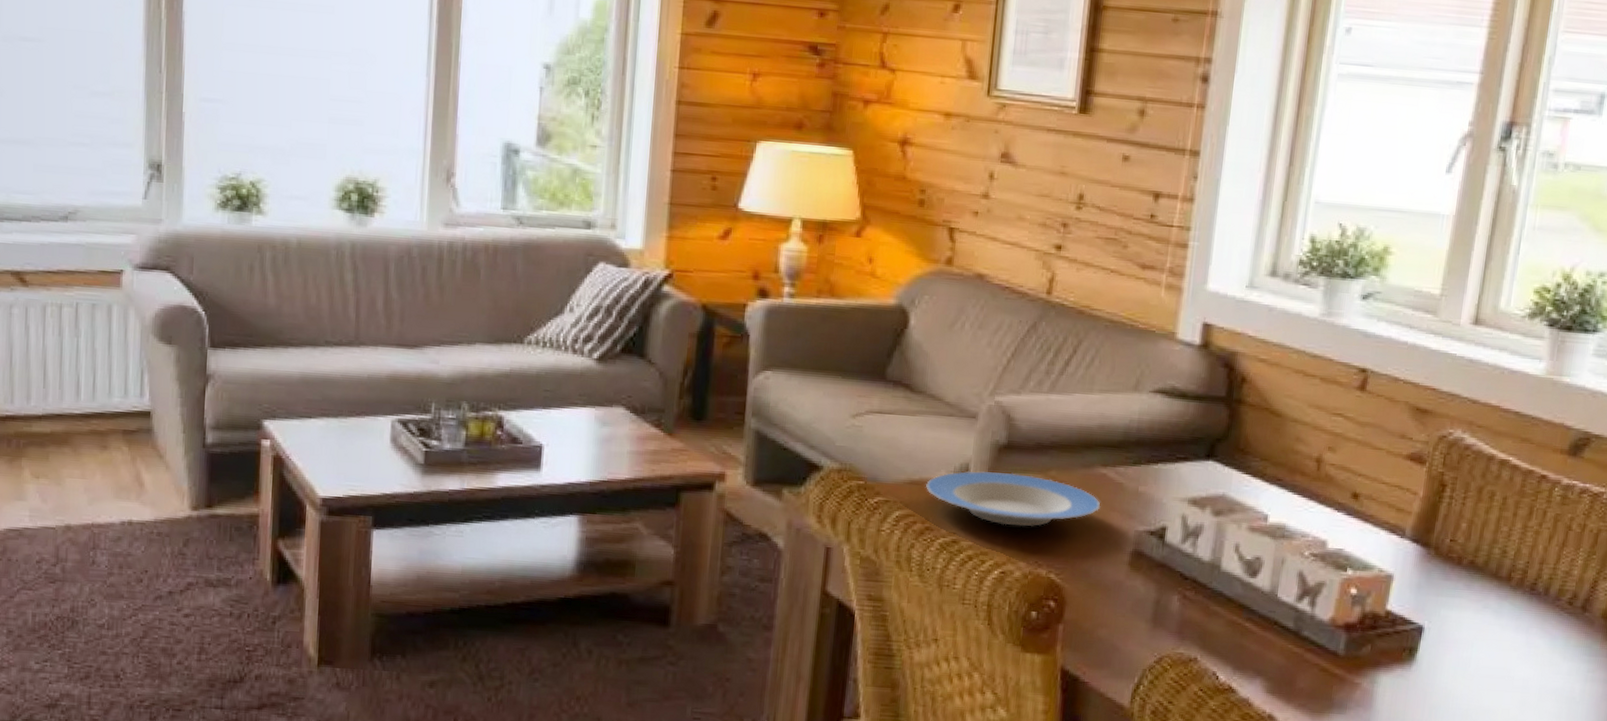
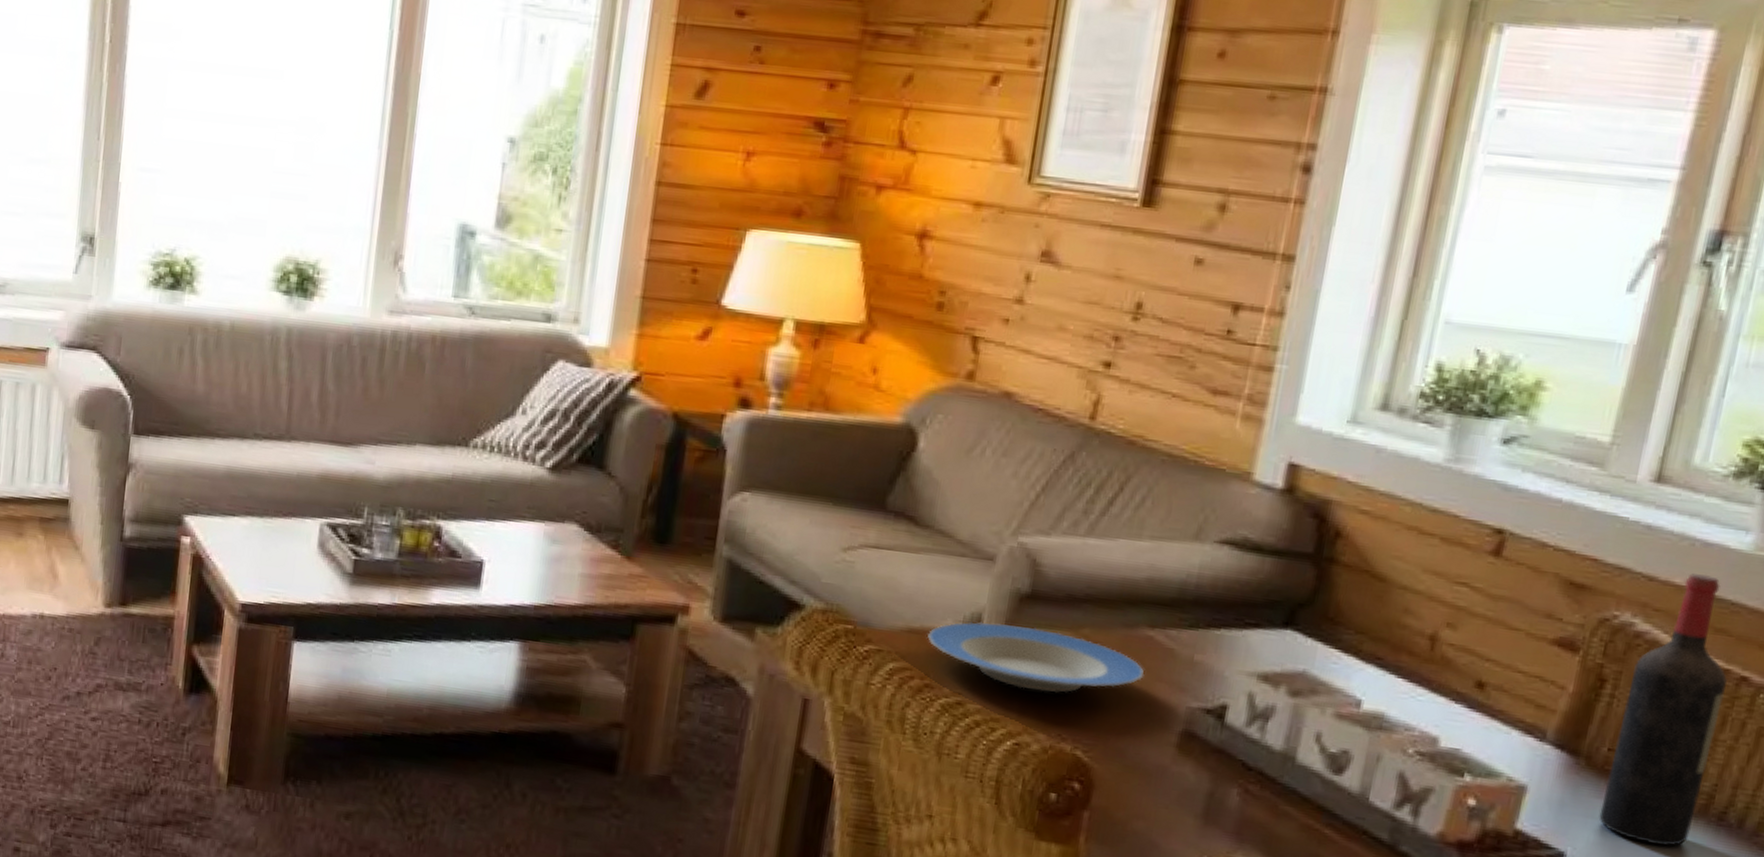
wine bottle: none [1446,395,1532,614] -> present [1599,573,1727,847]

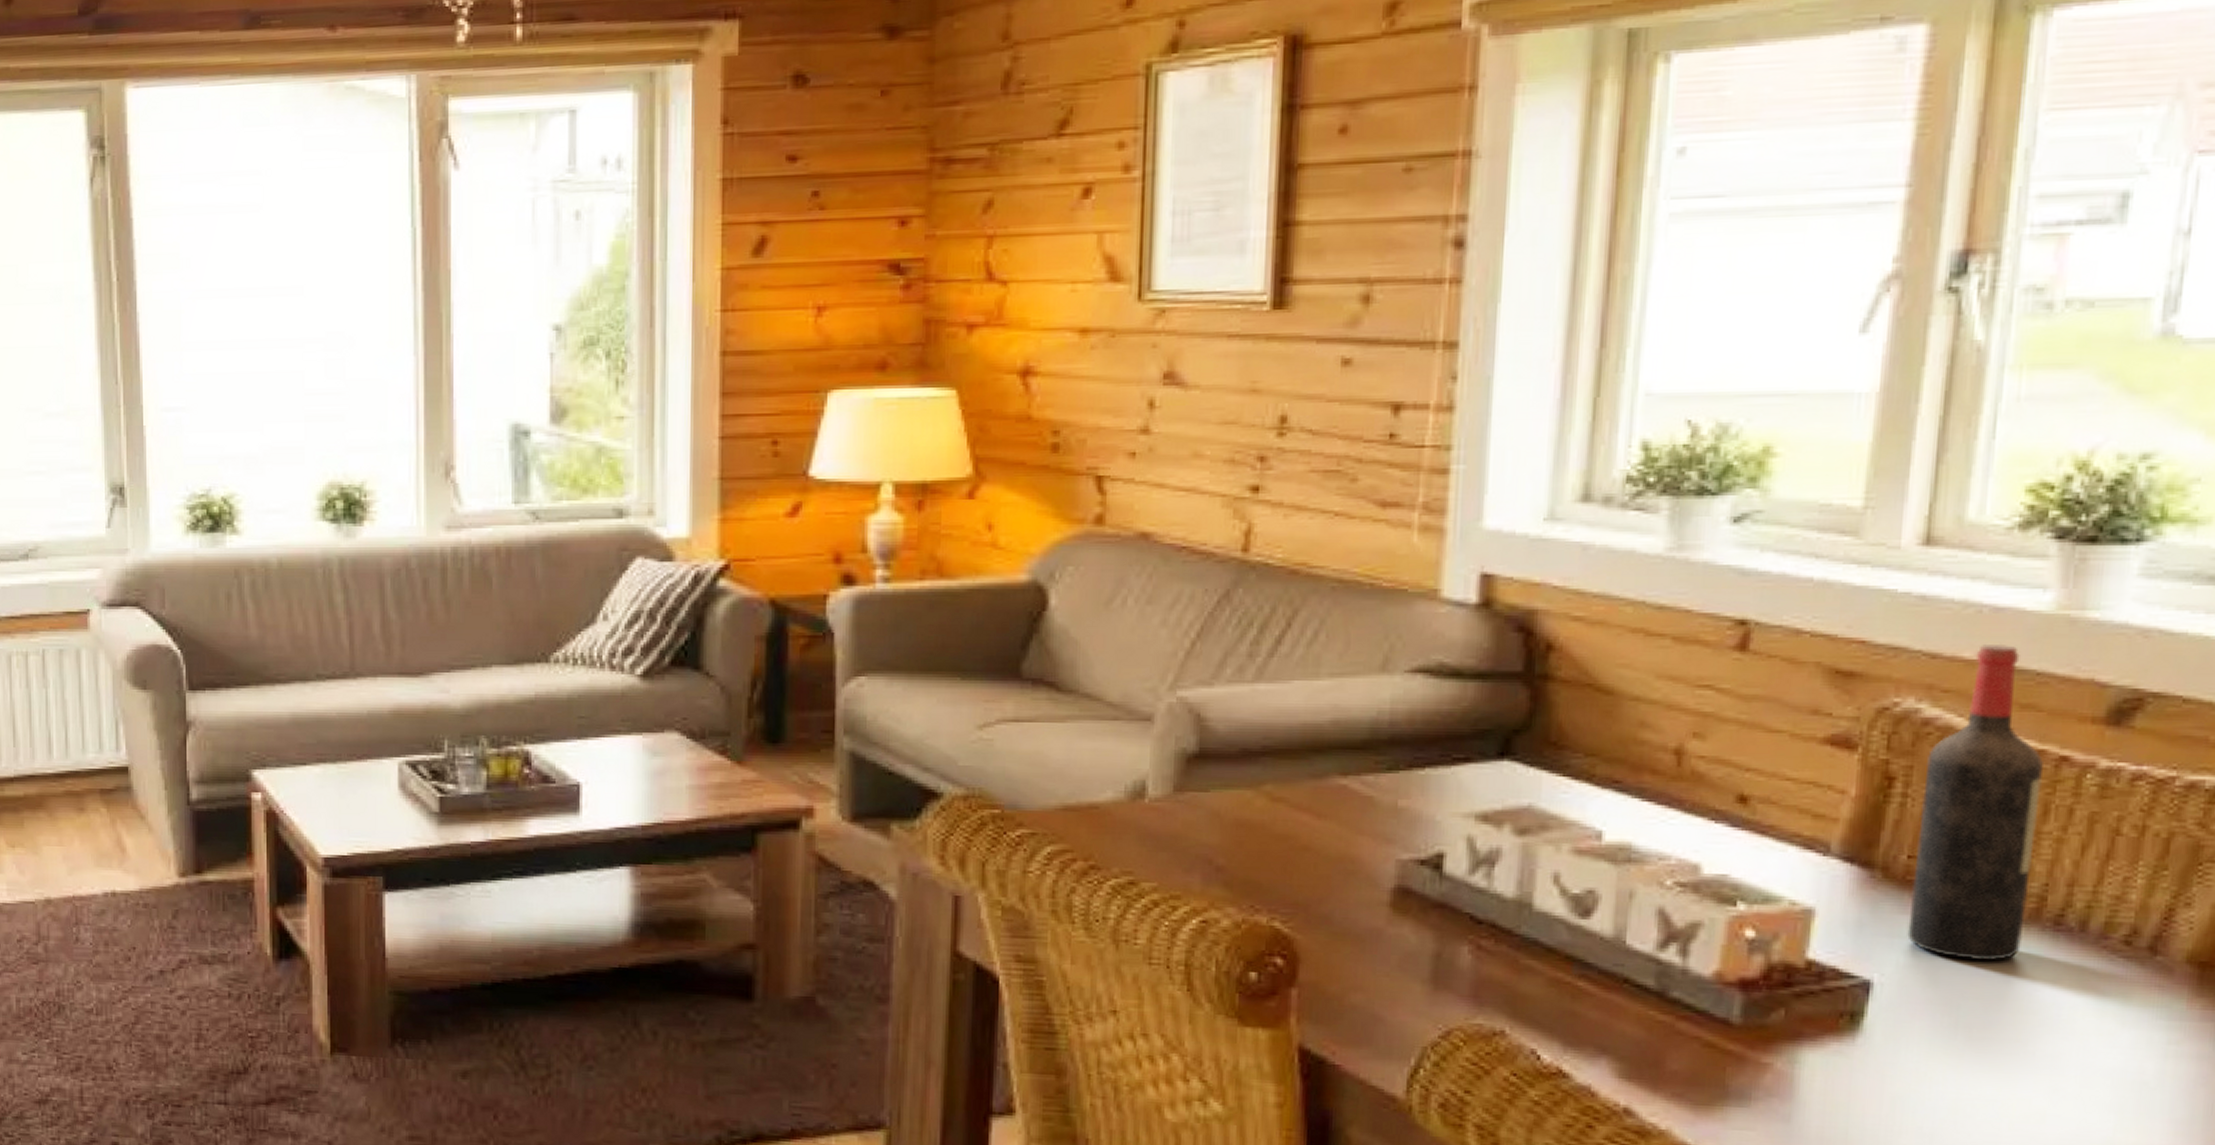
plate: present [927,621,1145,693] -> none [1086,789,1342,860]

